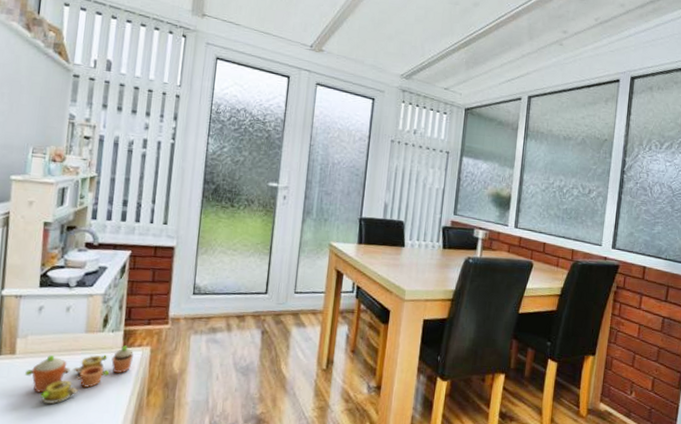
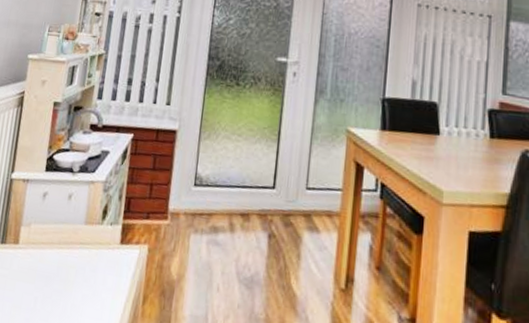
toy tea set: present [25,345,134,405] -> none [26,241,131,305]

